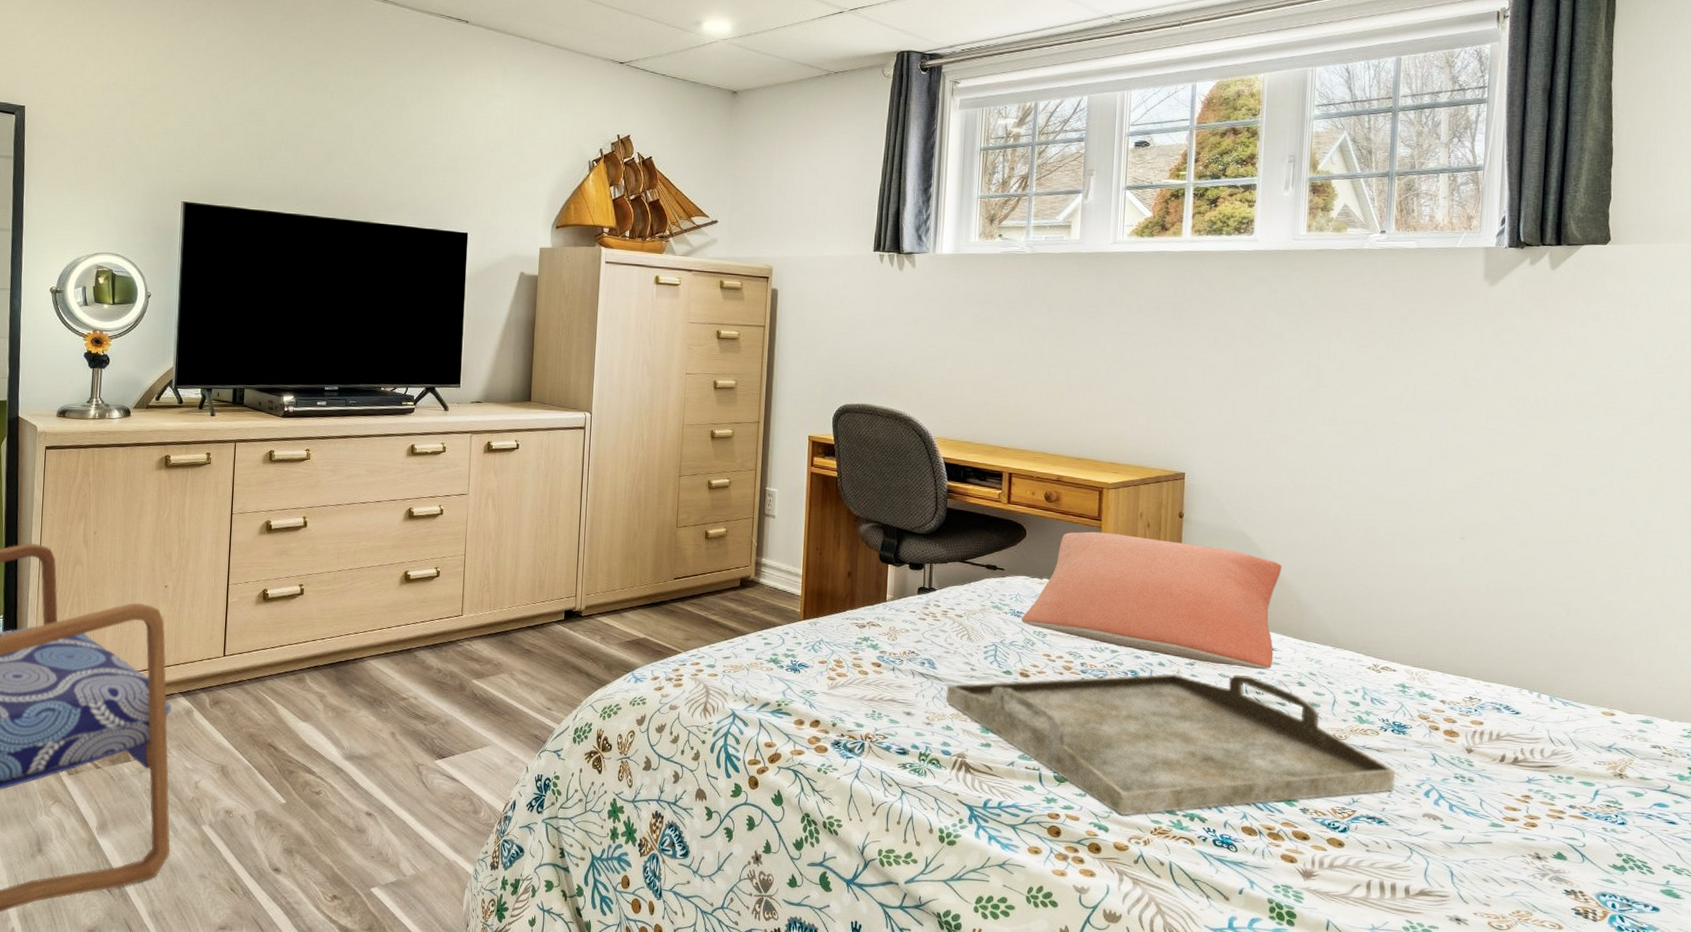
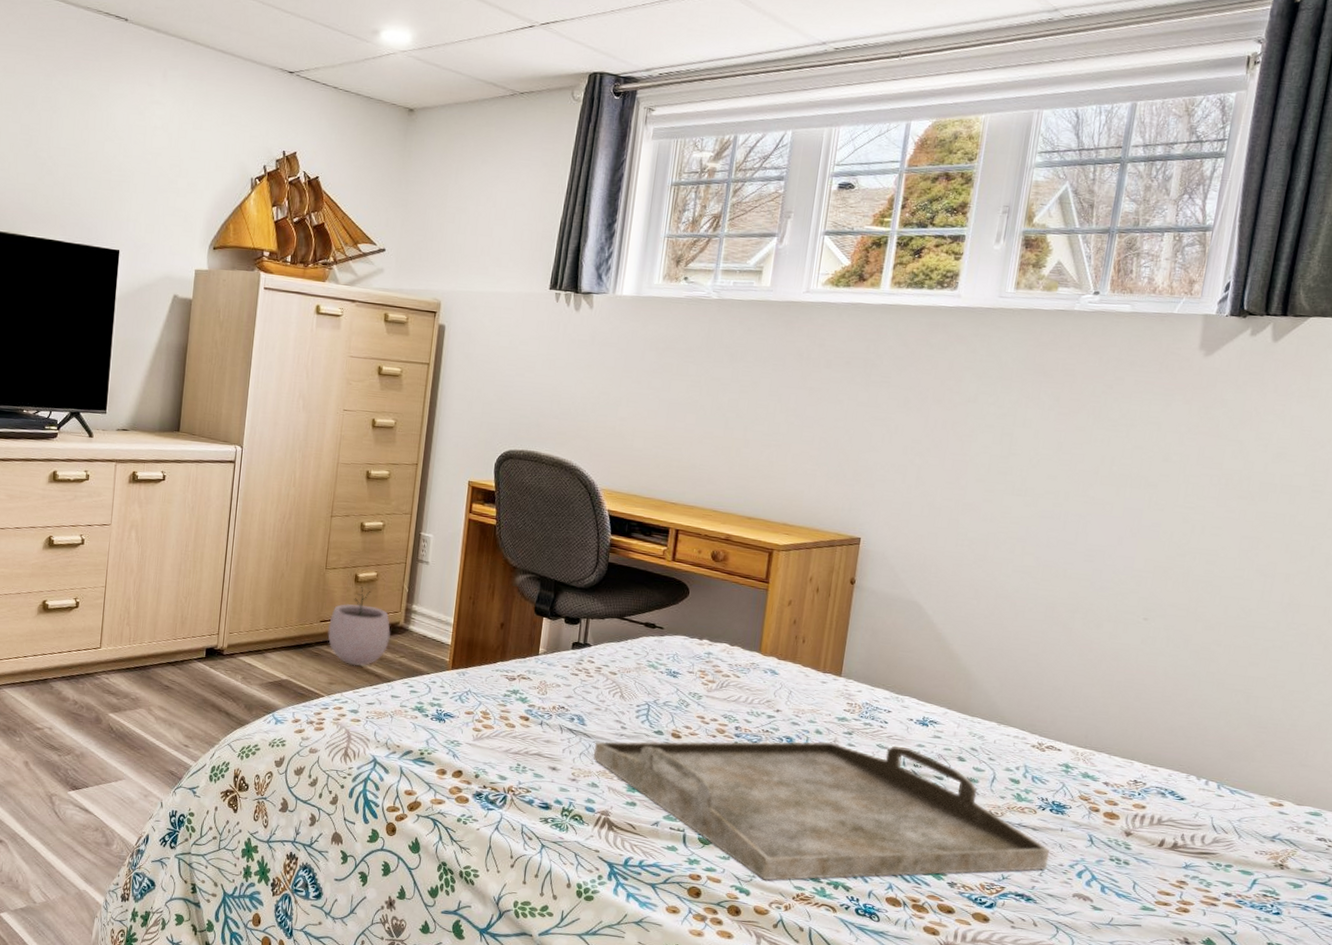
plant pot: none [682,543,742,621] -> present [327,587,391,666]
pillow: present [1022,531,1282,670] -> none [677,593,954,743]

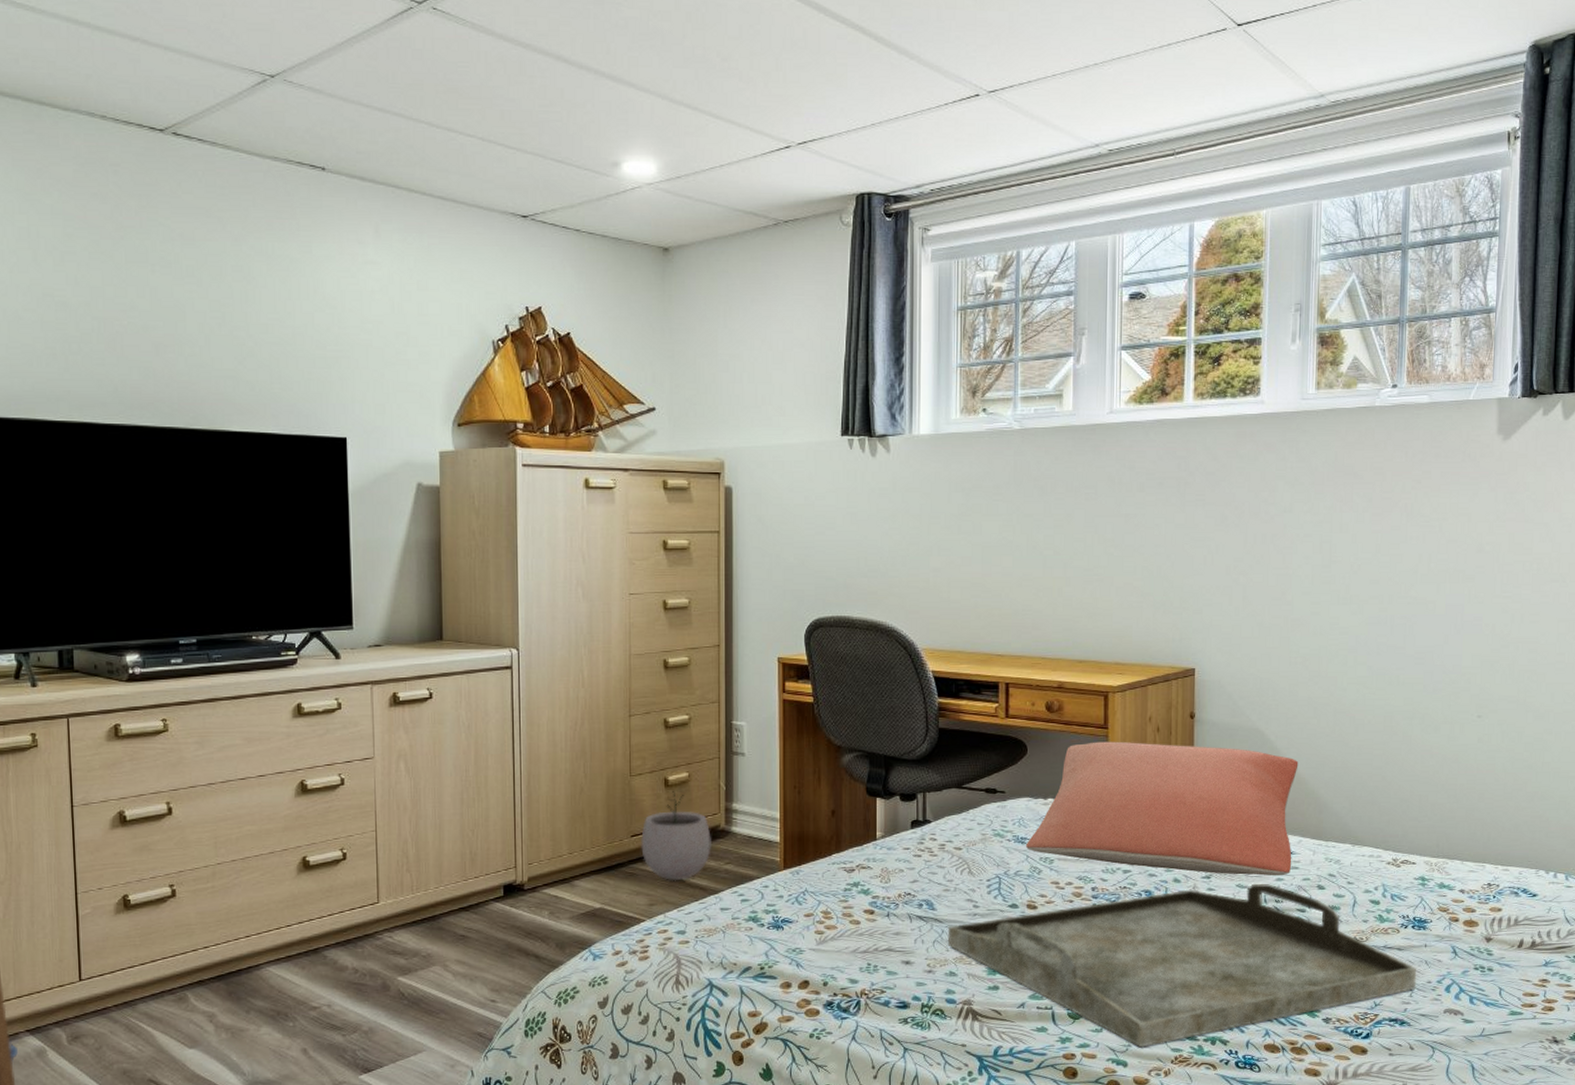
pillow: none [677,593,954,743] -> present [1026,741,1299,876]

